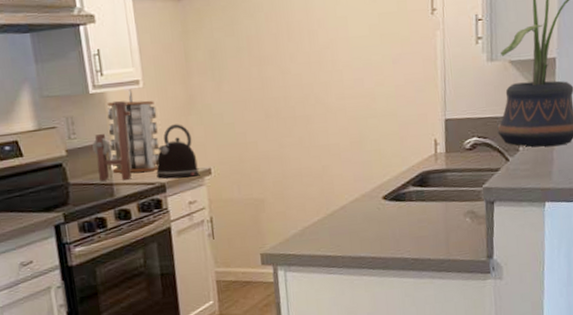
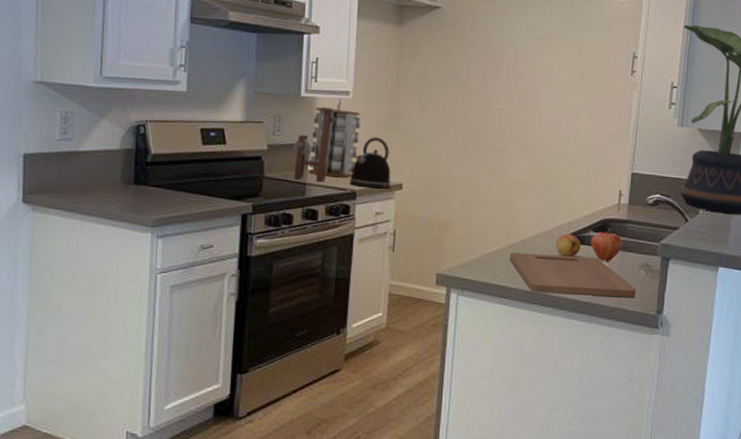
cutting board: none [331,212,464,257] -> present [510,252,637,298]
fruit: none [376,192,402,217] -> present [555,234,581,258]
fruit: none [411,180,445,215] -> present [590,228,623,262]

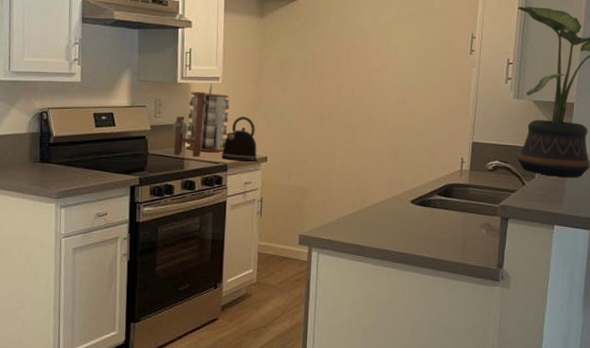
cutting board: present [510,252,637,298] -> none [364,215,479,254]
fruit: present [555,234,581,258] -> none [404,198,427,219]
fruit: present [590,228,623,262] -> none [436,192,465,222]

